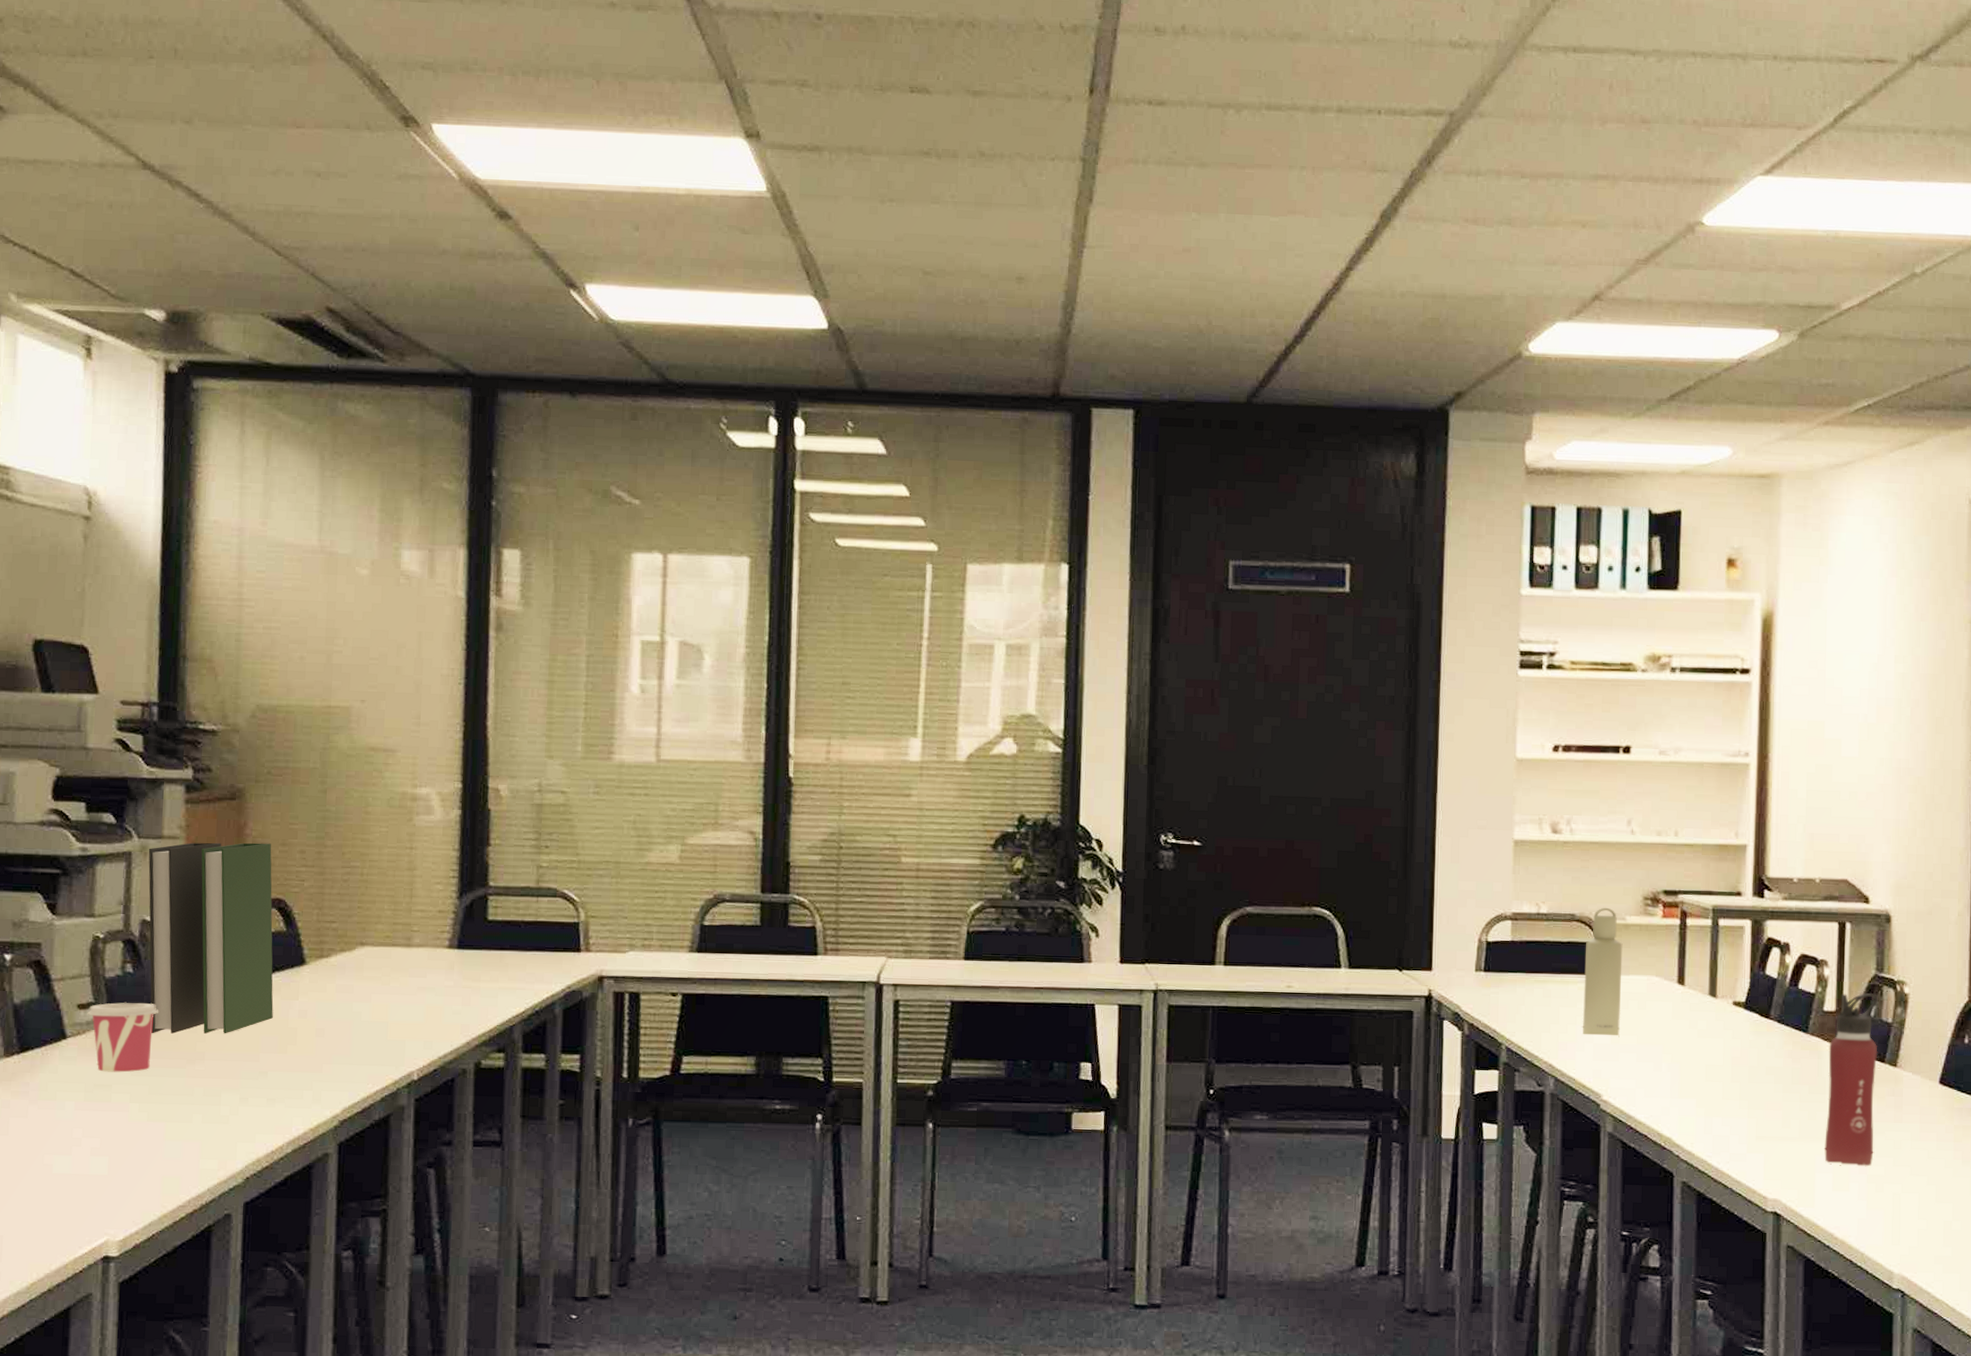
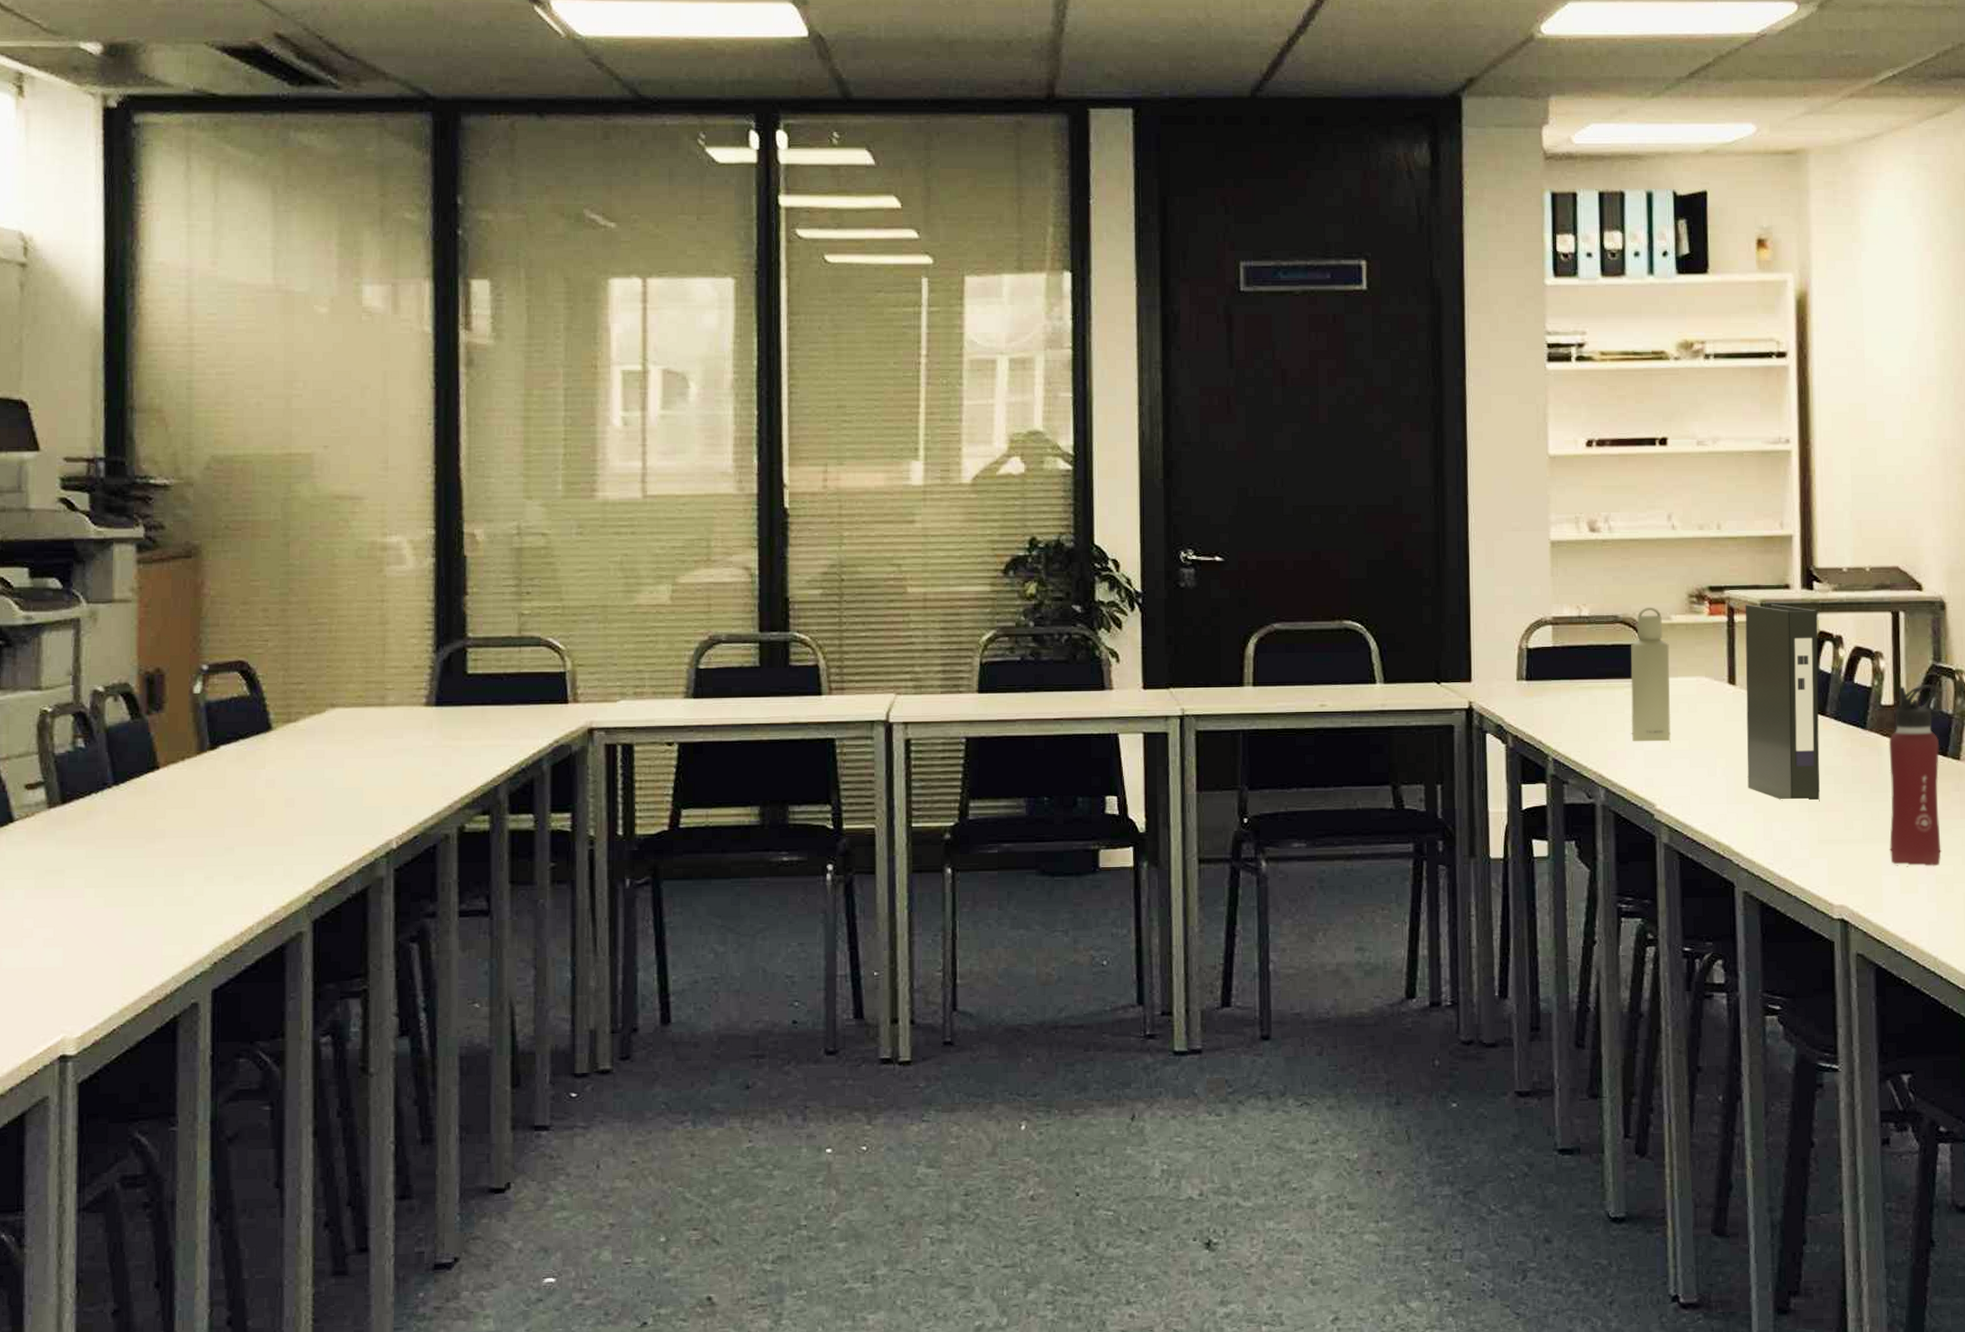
cup: present [87,1003,158,1073] -> none [36,780,113,856]
binder: present [148,842,274,1034] -> none [98,602,238,813]
binder: none [1691,909,1767,1100] -> present [1745,603,1820,802]

